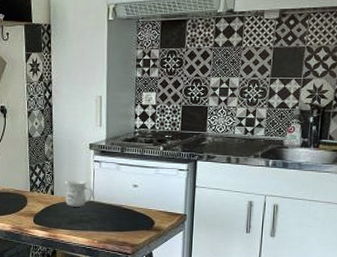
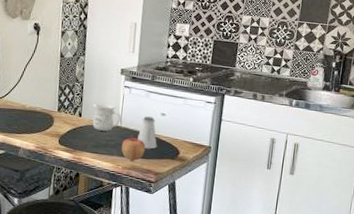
apple: none [95,208,120,236] -> present [121,134,146,162]
saltshaker: none [111,189,131,222] -> present [138,116,157,149]

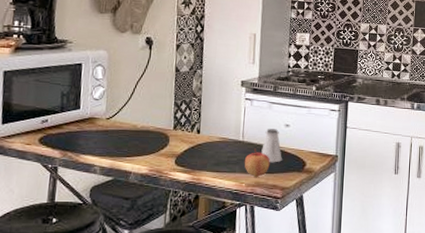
mug: present [92,103,121,131] -> none [212,117,243,147]

